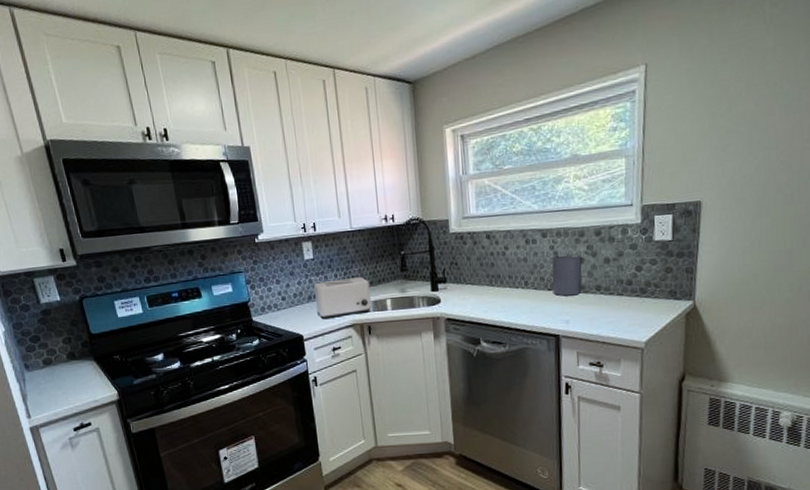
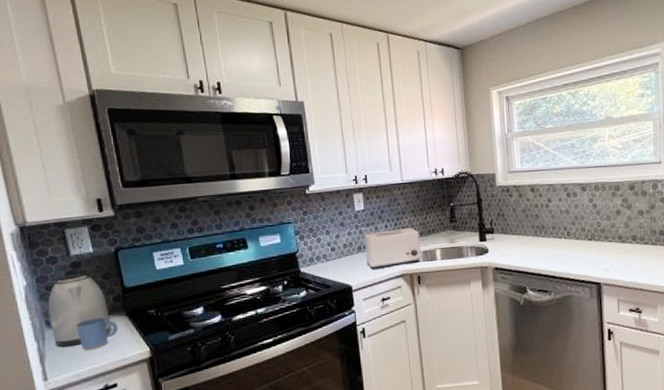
kettle: none [25,320,83,388] -> present [47,273,112,347]
mug: none [51,362,88,391] -> present [76,317,118,350]
canister: present [552,254,582,297] -> none [591,207,619,246]

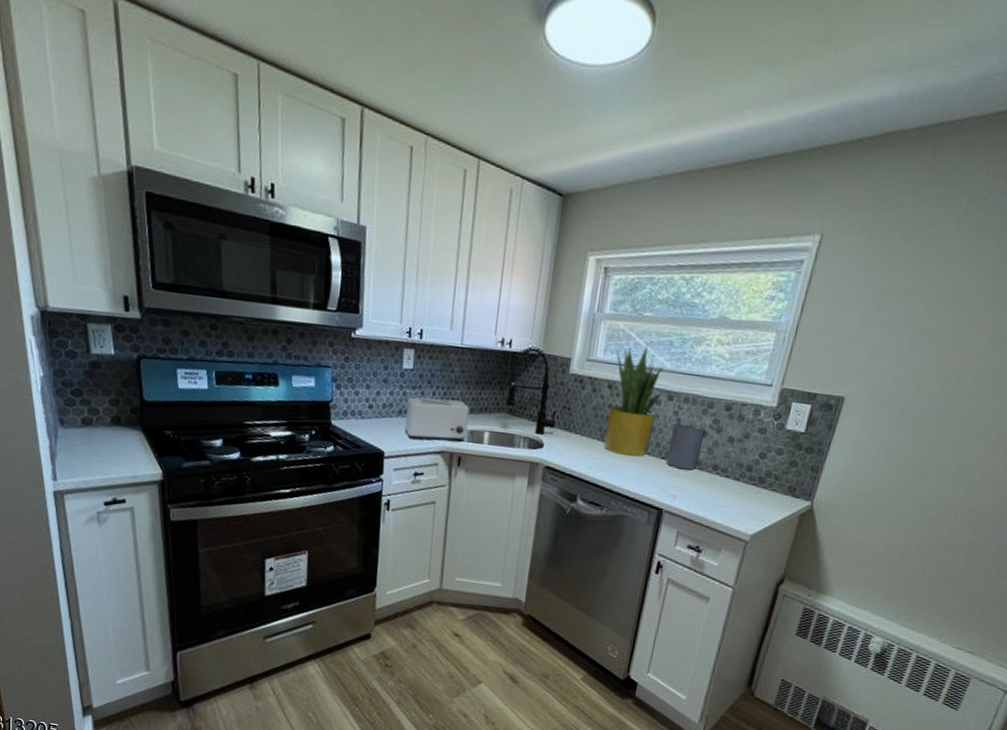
kettle: present [47,273,112,347] -> none [62,374,126,452]
mug: present [76,317,118,350] -> none [89,426,132,459]
planter: none [530,150,577,244] -> present [603,344,666,457]
canister: none [591,207,619,246] -> present [666,423,705,471]

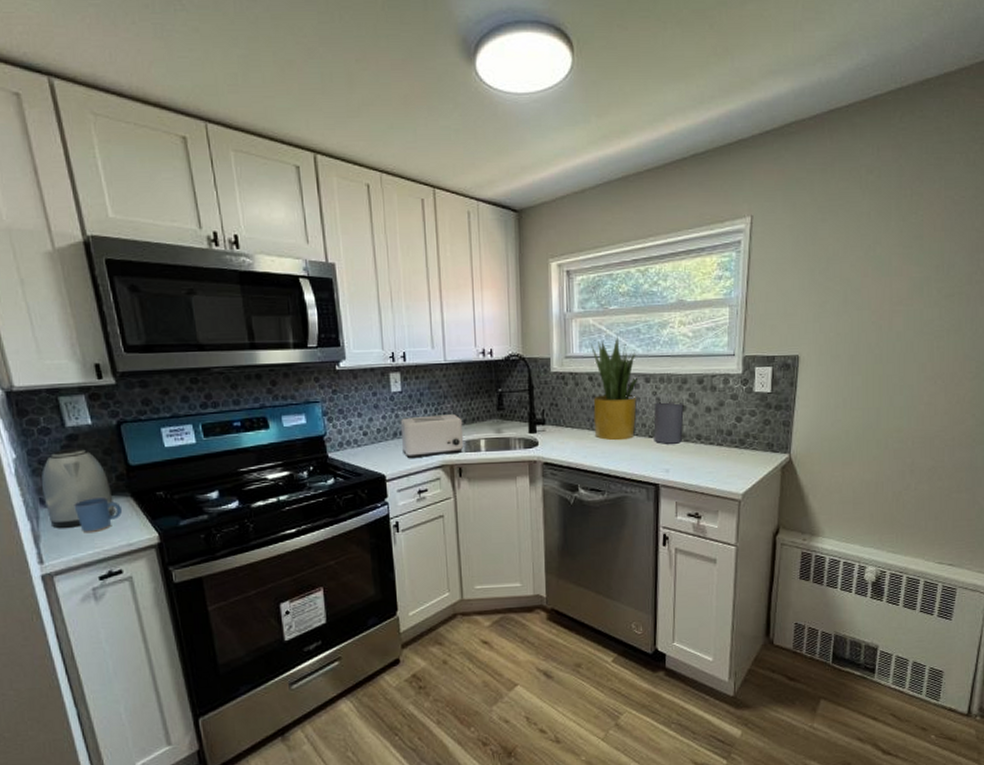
kettle: none [62,374,126,452] -> present [41,448,116,528]
mug: none [89,426,132,459] -> present [74,497,122,532]

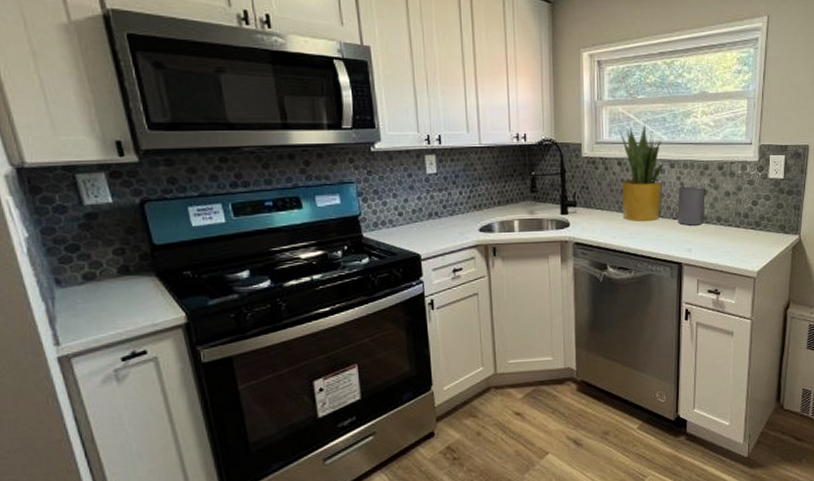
kettle: present [41,448,116,528] -> none [56,226,139,309]
mug: present [74,497,122,532] -> none [93,277,146,313]
toaster: present [400,414,464,459] -> none [435,196,498,239]

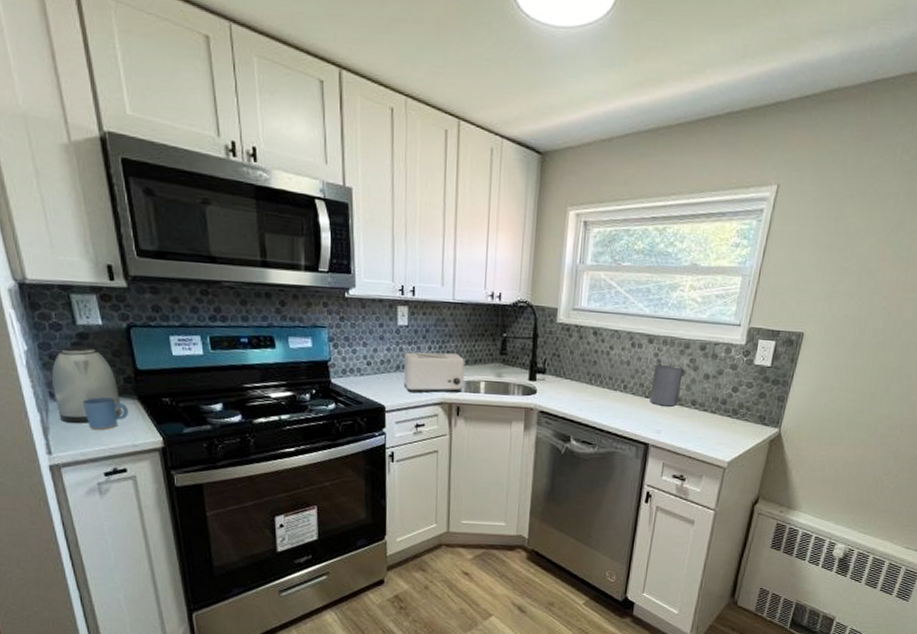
kettle: none [56,226,139,309] -> present [51,345,122,423]
mug: none [93,277,146,313] -> present [82,397,128,430]
toaster: none [435,196,498,239] -> present [403,352,465,393]
planter: present [619,123,665,221] -> none [592,292,645,397]

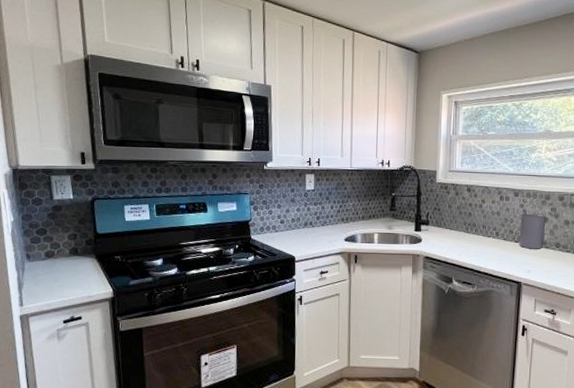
kettle: present [51,345,122,423] -> none [29,216,82,279]
mug: present [82,397,128,430] -> none [51,257,87,284]
toaster: present [403,352,465,393] -> none [310,211,361,245]

